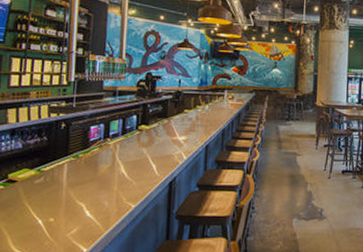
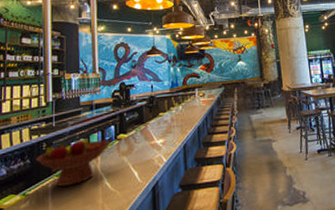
fruit bowl: none [53,122,131,168] -> present [36,138,111,187]

